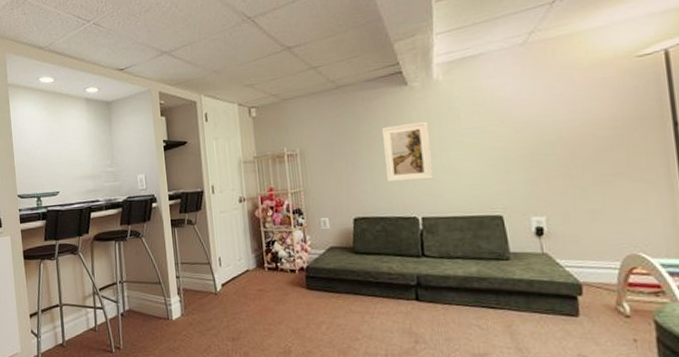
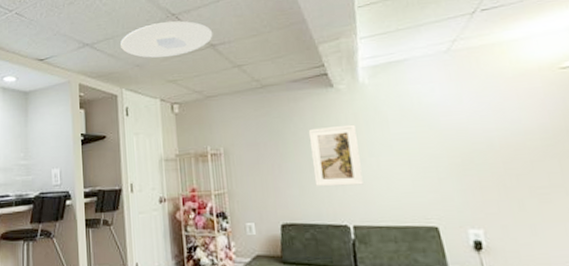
ceiling light: none [198,24,289,64] -> present [121,21,213,58]

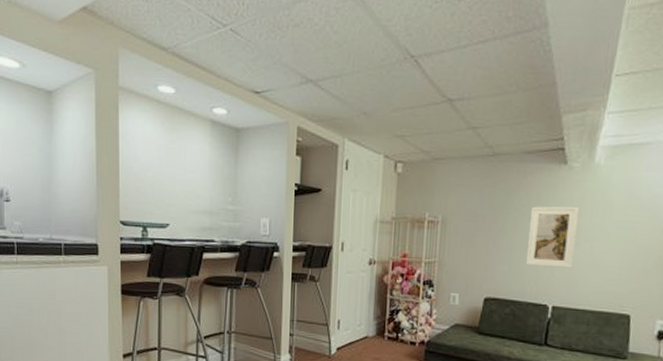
ceiling light: present [121,21,213,58] -> none [348,65,453,108]

